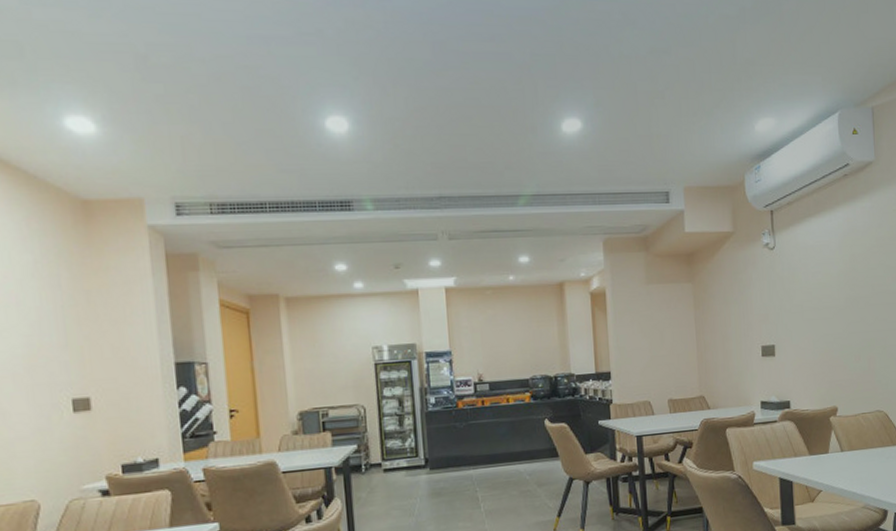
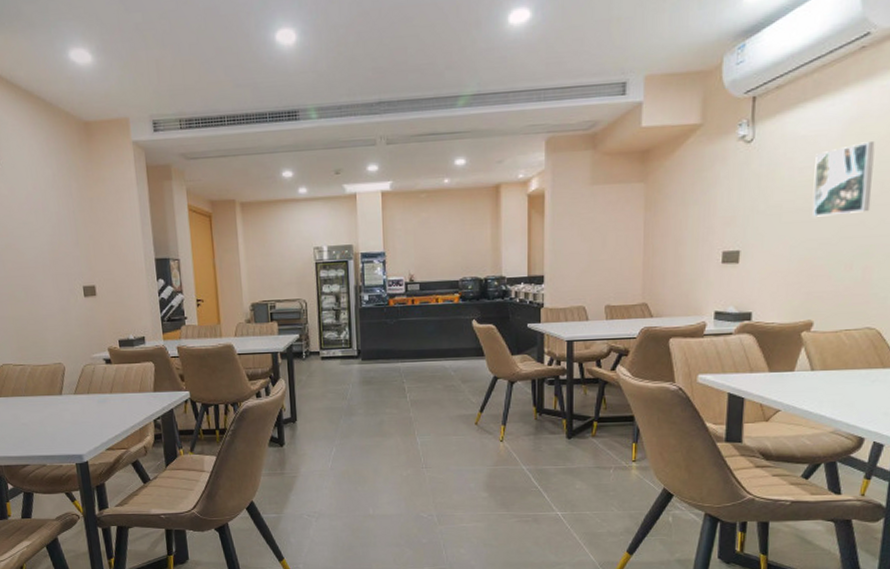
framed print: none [823,252,867,315] -> present [812,142,875,217]

